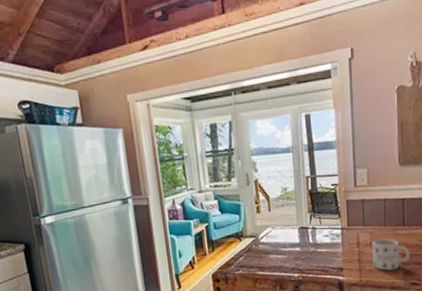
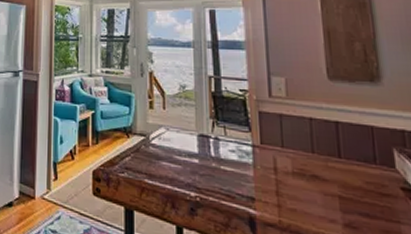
mug: present [371,238,410,271] -> none [294,168,352,217]

